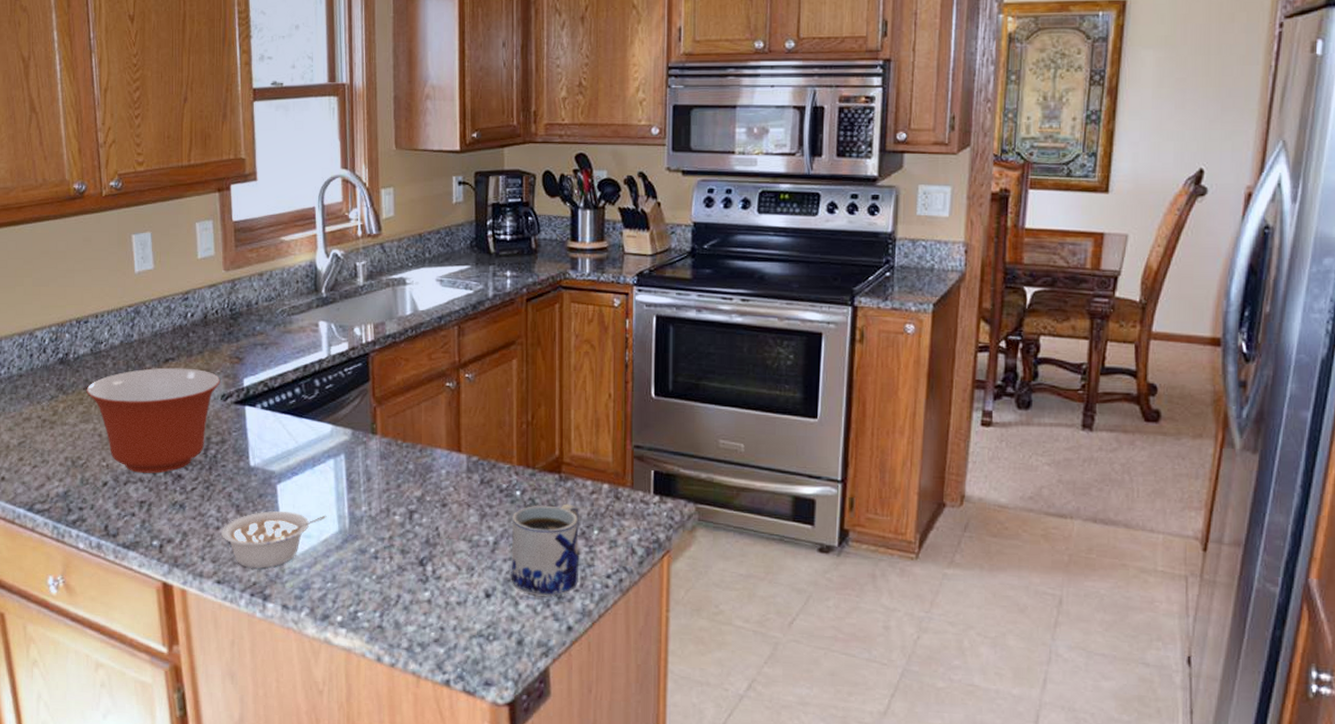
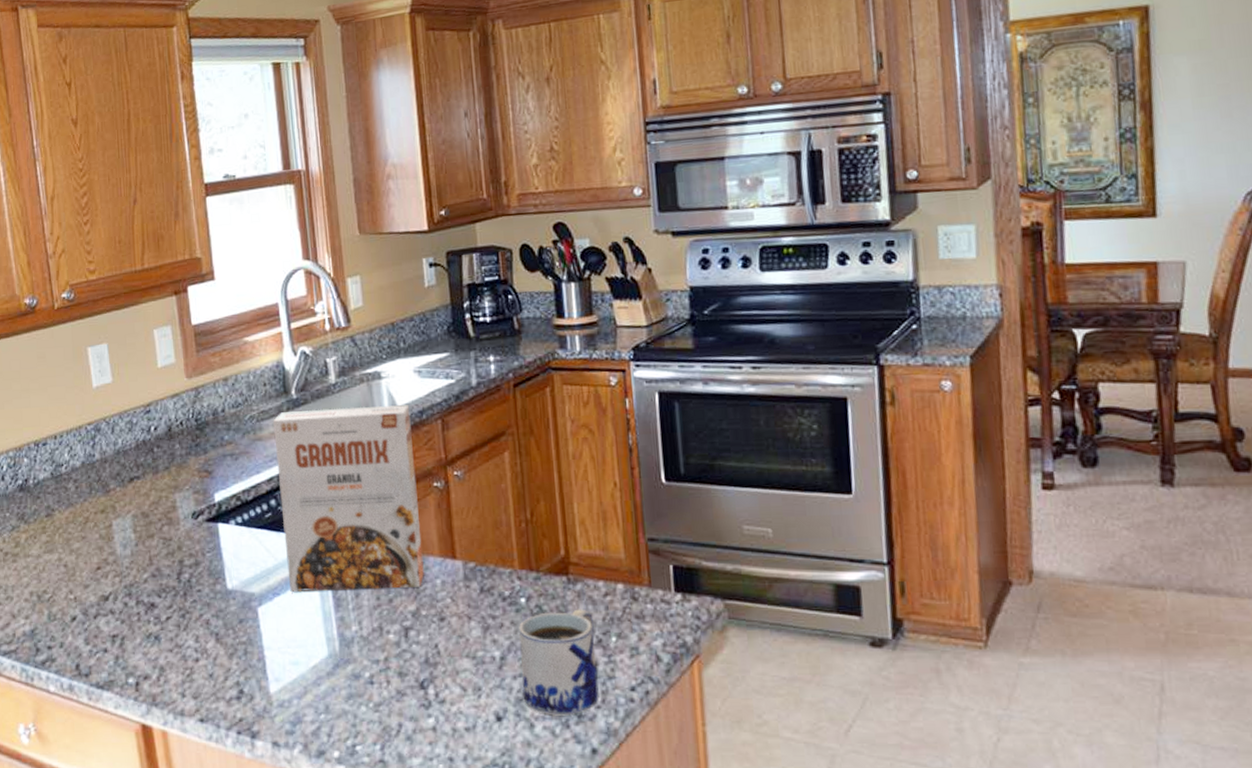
mixing bowl: present [86,367,221,473] -> none [49,486,190,604]
legume: present [221,511,327,568] -> none [201,636,314,702]
cereal box: none [303,309,431,475] -> present [273,405,424,592]

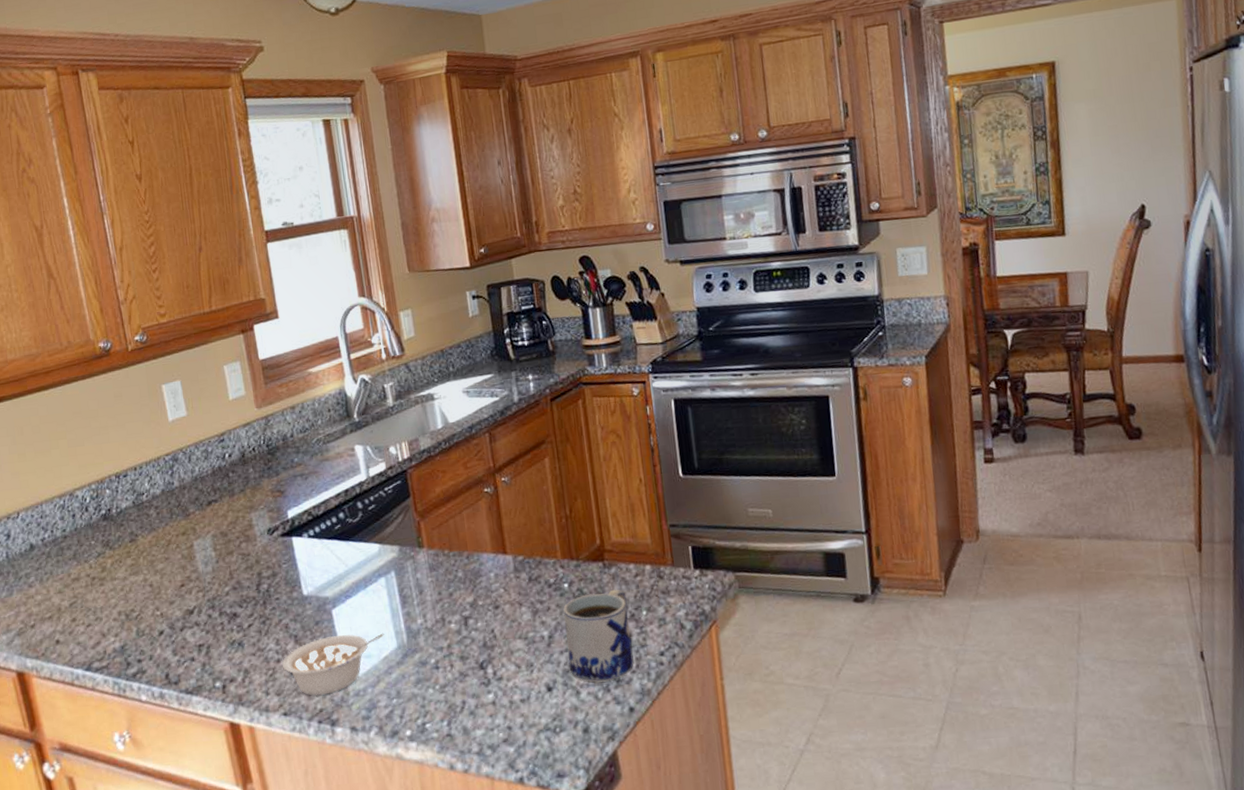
legume: none [201,636,314,702] -> present [282,633,384,696]
cereal box: present [273,405,424,592] -> none [338,422,479,593]

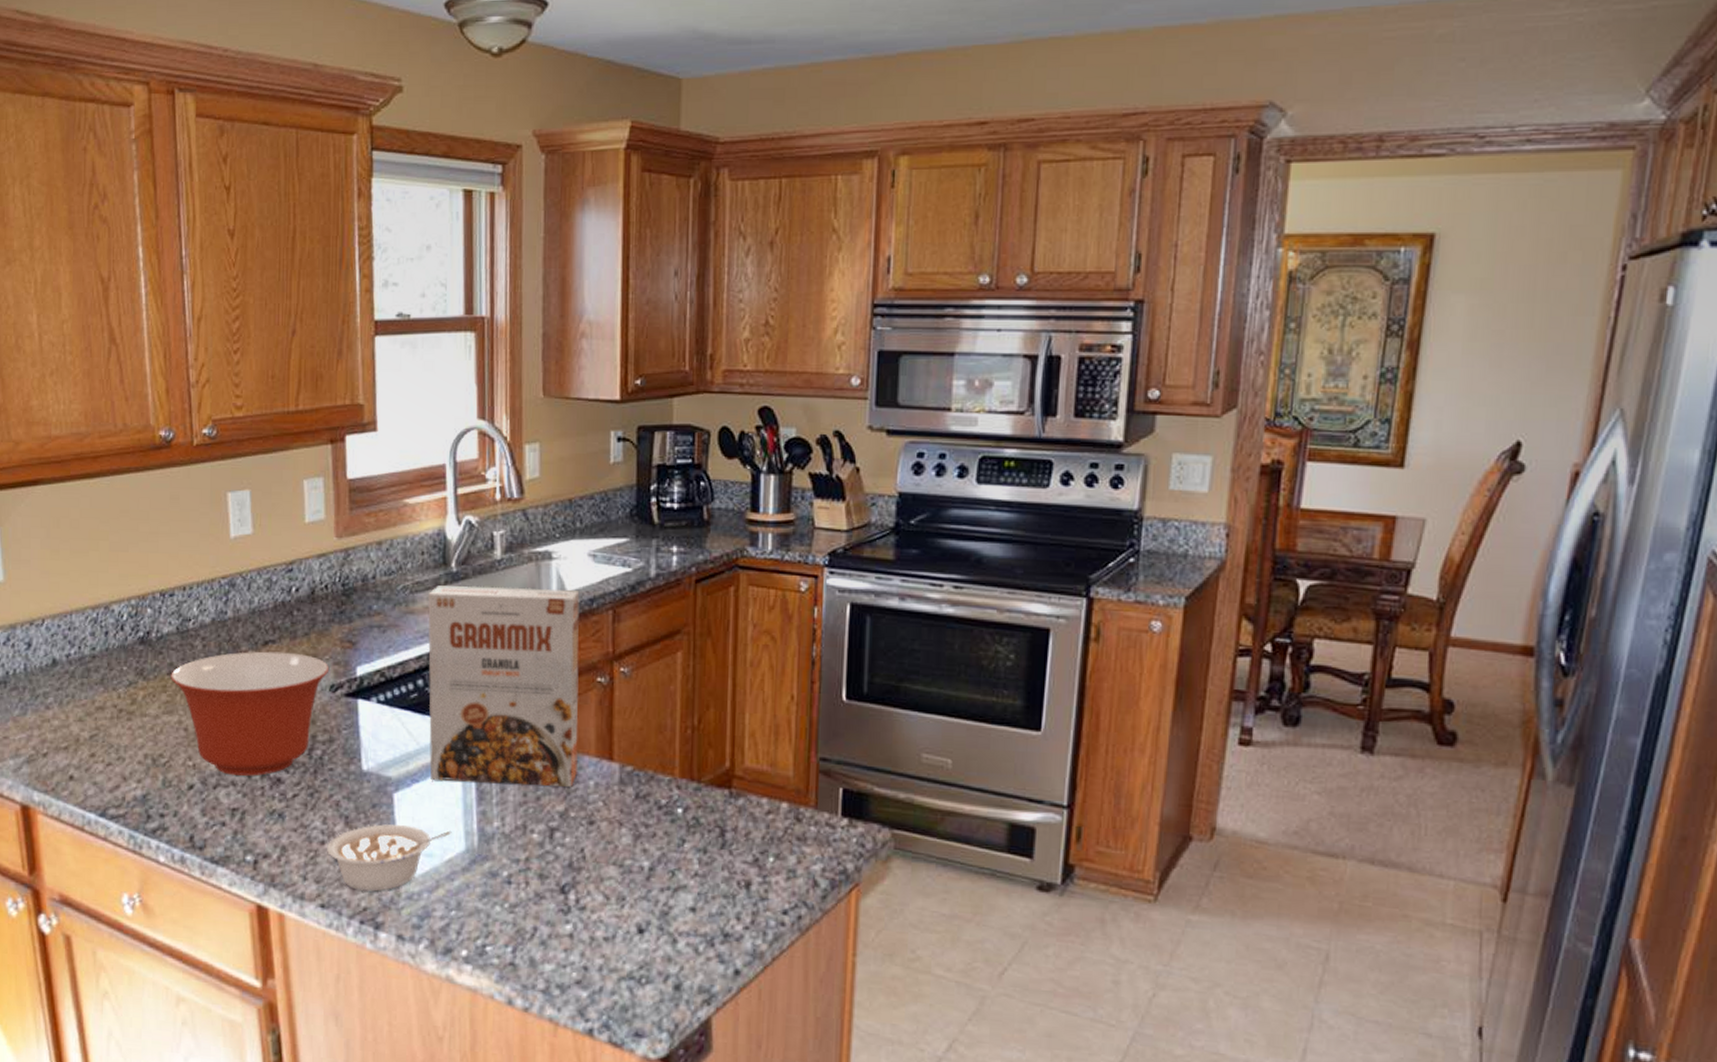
mixing bowl: none [132,507,265,617] -> present [171,651,330,776]
cereal box: none [338,422,479,593] -> present [428,585,580,787]
mug: present [563,589,634,682] -> none [668,825,752,934]

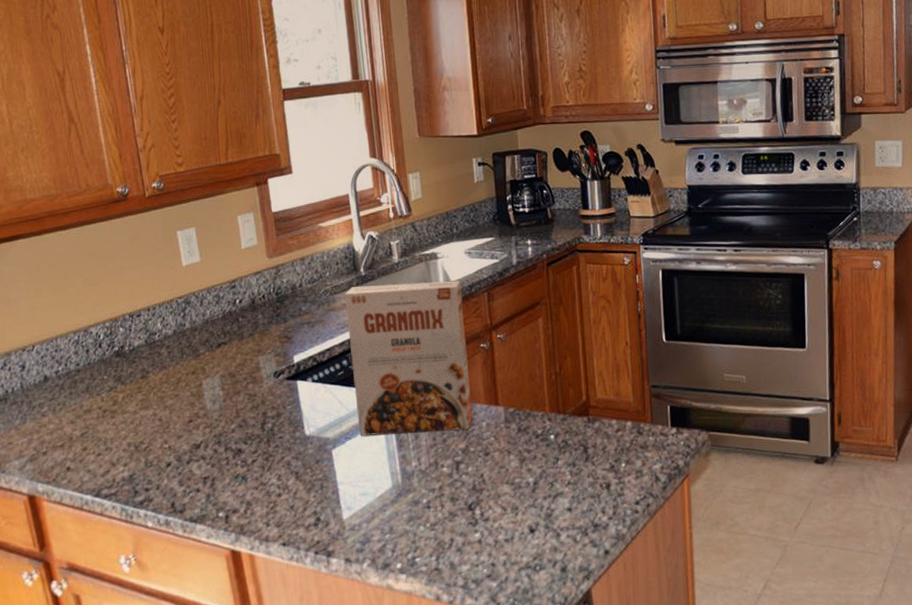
mixing bowl: present [171,651,330,776] -> none [144,350,272,451]
legume: present [327,824,452,892] -> none [283,473,381,528]

